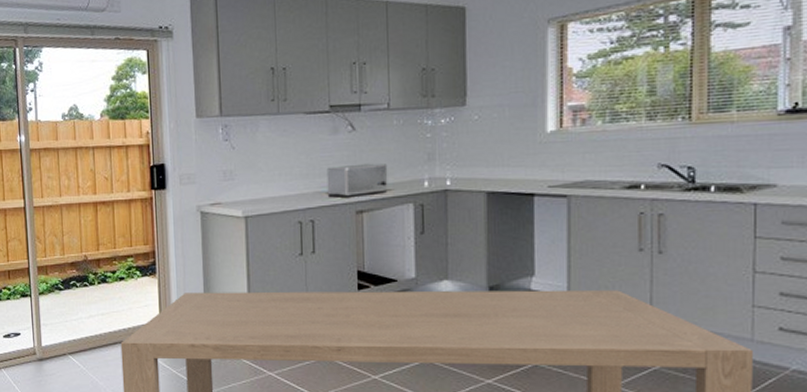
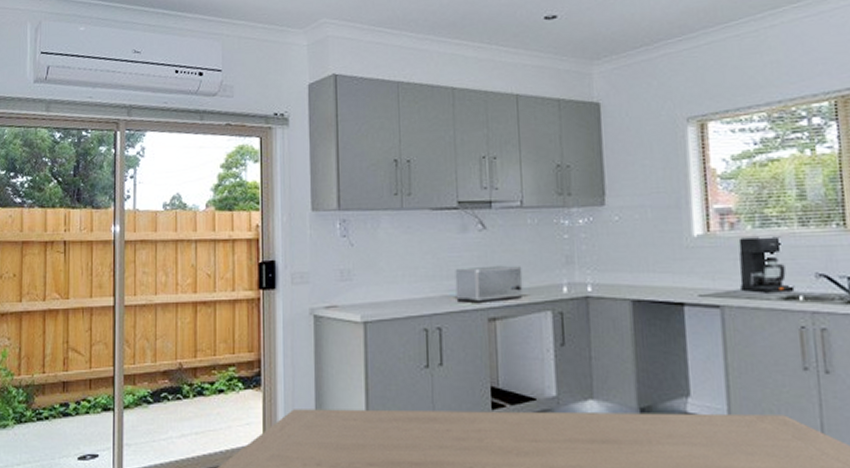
coffee maker: none [587,130,638,184] -> present [738,236,795,294]

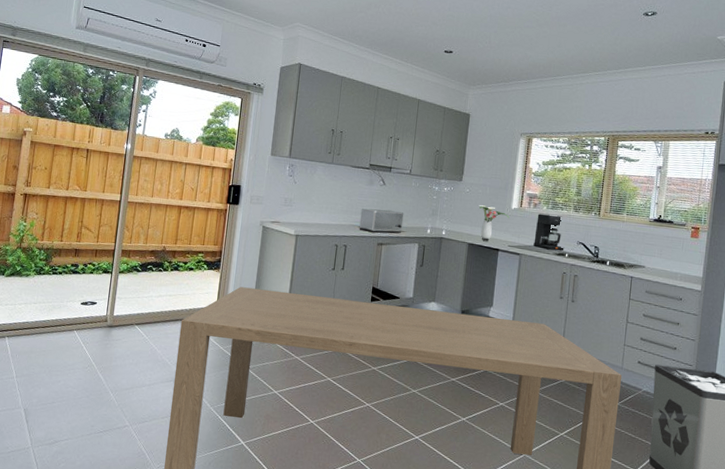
flower arrangement: none [636,236,692,294] -> present [477,204,510,242]

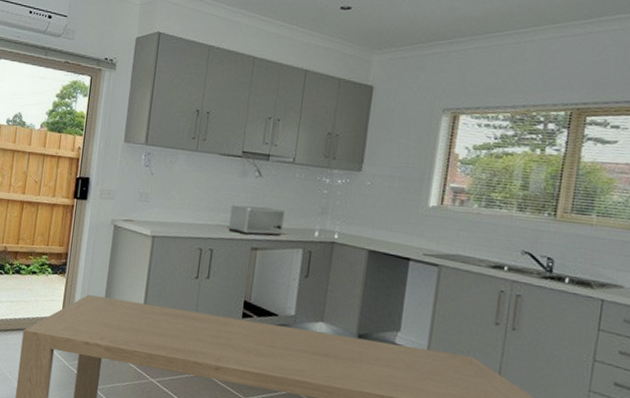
flower arrangement: present [477,204,510,242] -> none [382,201,425,249]
coffee maker: present [533,214,564,251] -> none [458,213,503,263]

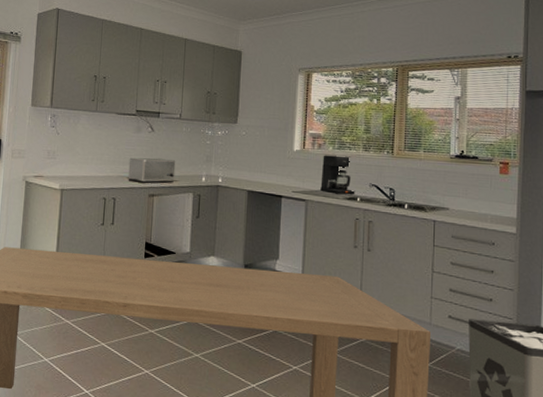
coffee maker: none [458,213,503,263] -> present [320,155,355,195]

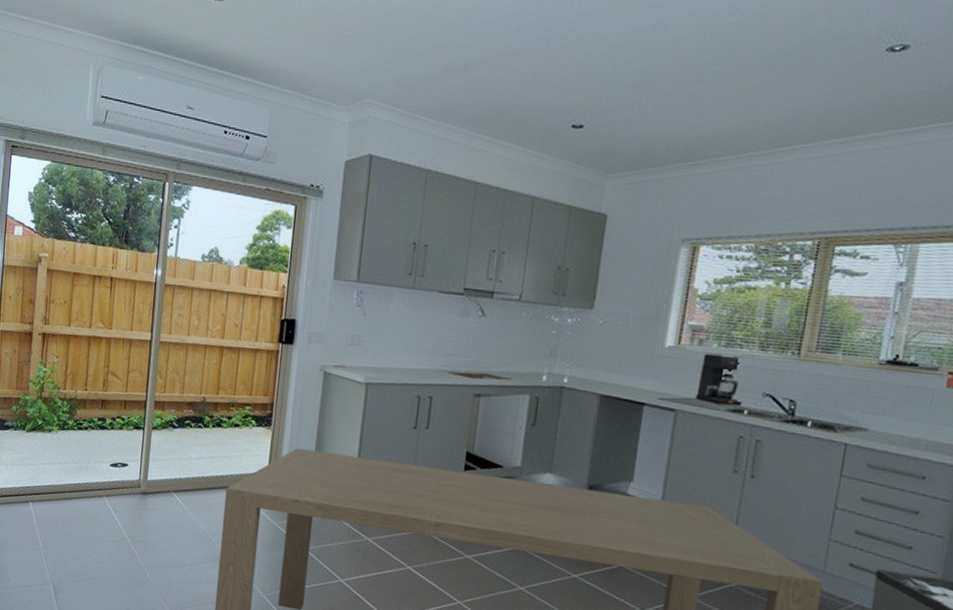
toaster: present [128,157,176,184] -> none [449,347,511,382]

